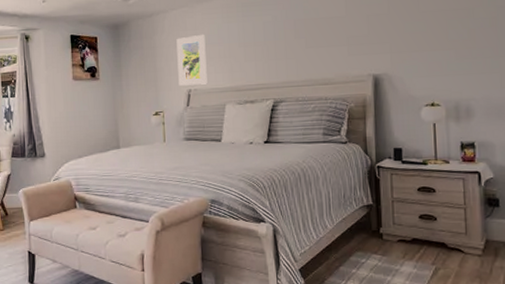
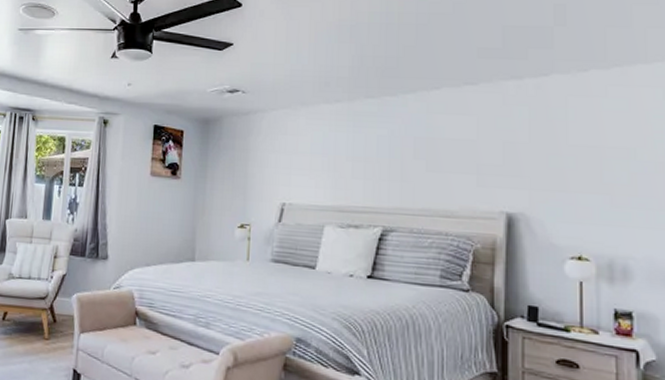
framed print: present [176,34,208,86] -> none [271,141,307,199]

